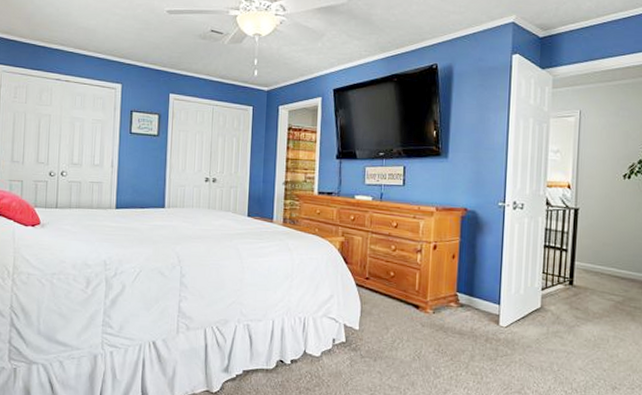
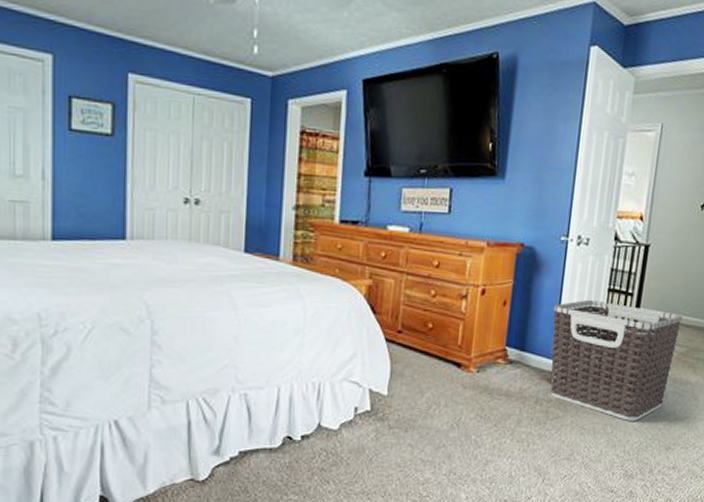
clothes hamper: none [496,254,616,361] -> present [550,299,683,421]

